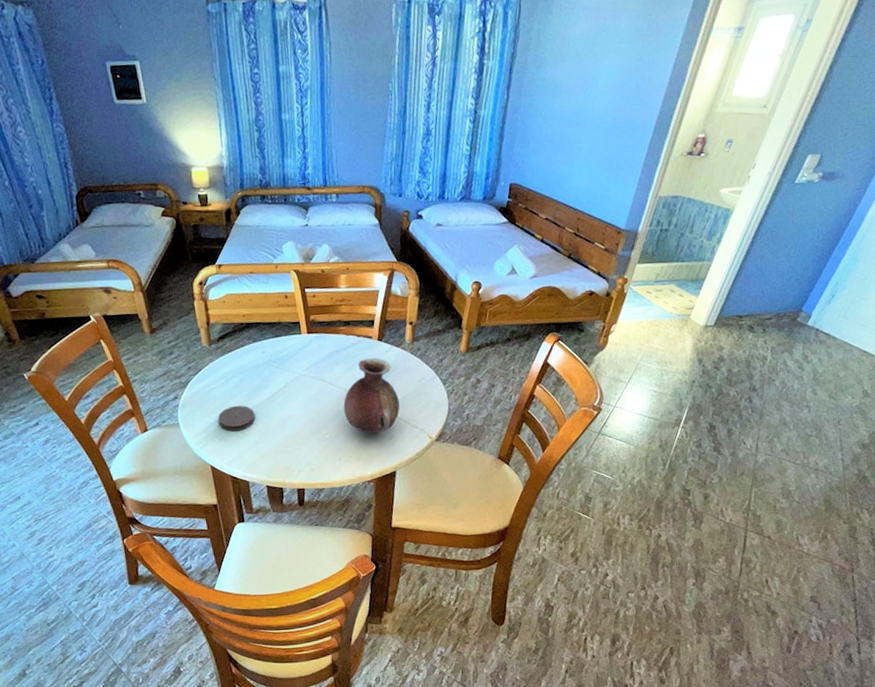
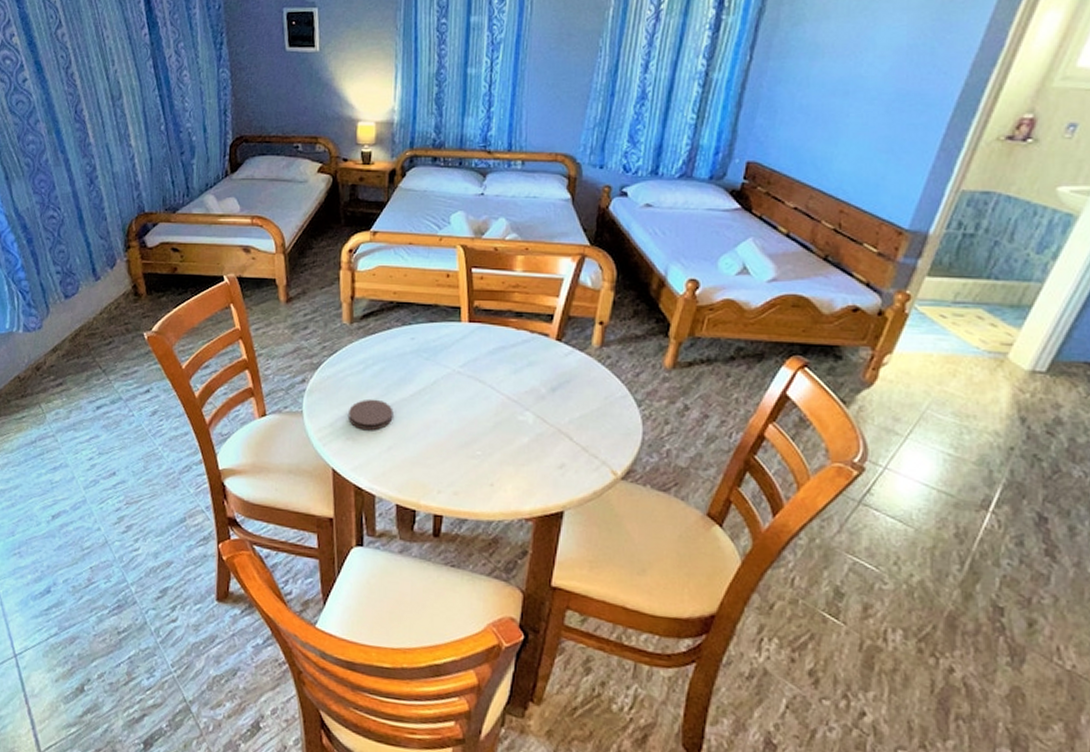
vase: present [343,357,400,434] -> none [503,360,577,458]

